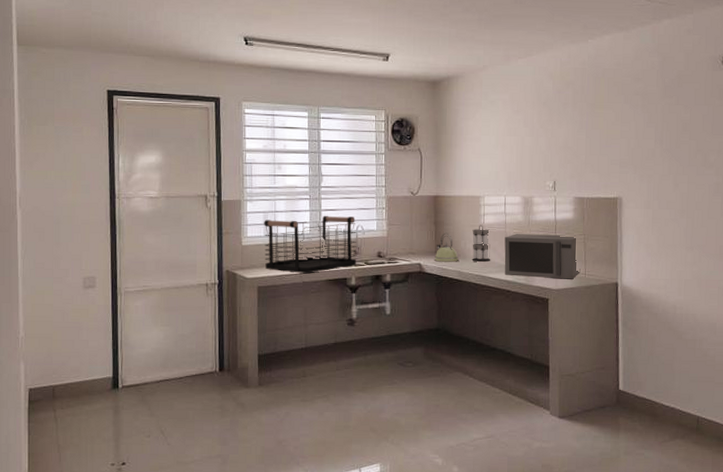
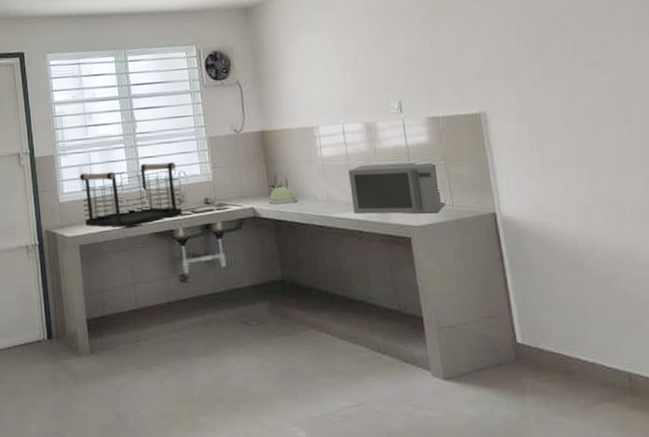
spice rack: present [471,224,491,263] -> none [309,158,336,202]

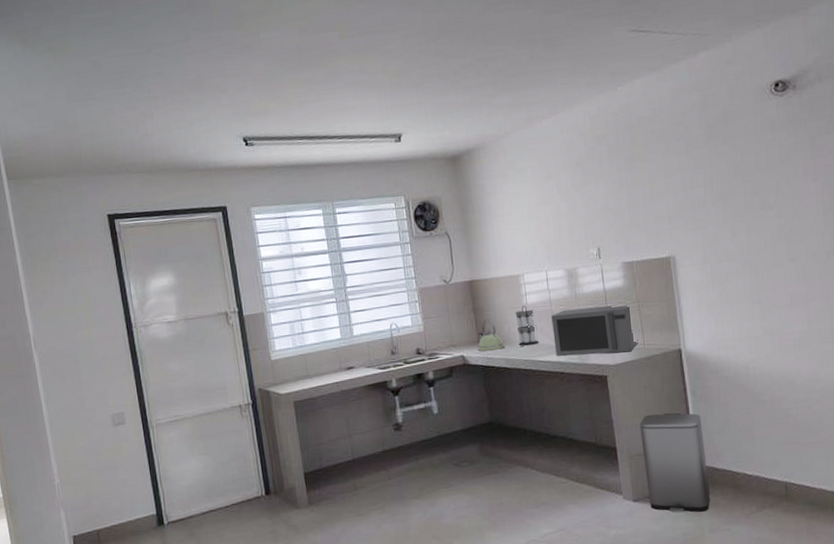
dish rack: present [79,162,183,228] -> none [291,315,396,383]
spice rack: none [309,158,336,202] -> present [515,305,540,347]
pedal bin: none [449,282,536,399] -> present [639,412,711,513]

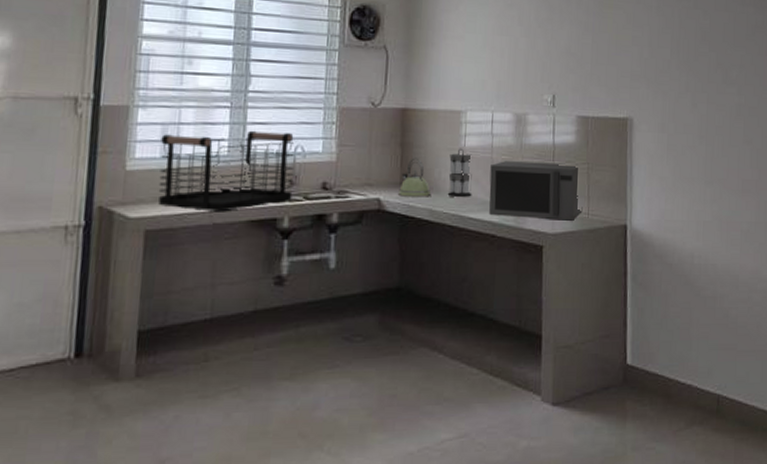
dish rack: none [291,315,396,383] -> present [158,130,294,212]
pedal bin: present [639,412,711,513] -> none [570,298,639,424]

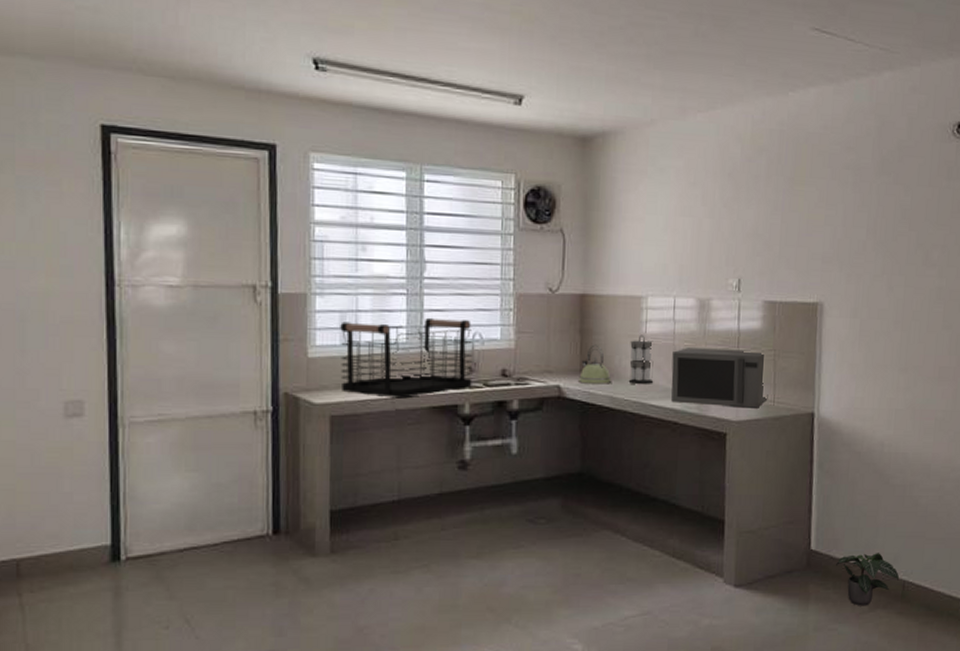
potted plant: none [652,366,713,423] -> present [836,553,899,606]

